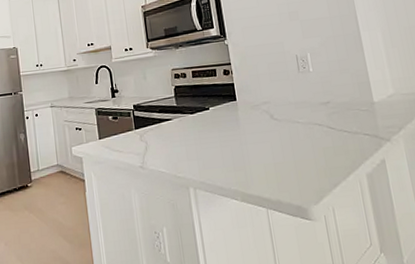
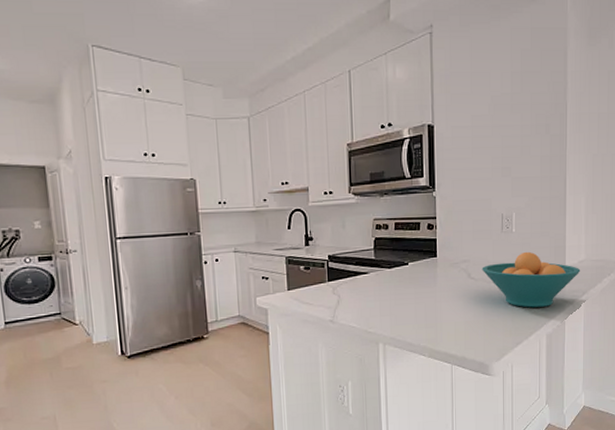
fruit bowl: none [283,89,392,147] -> present [482,251,581,308]

